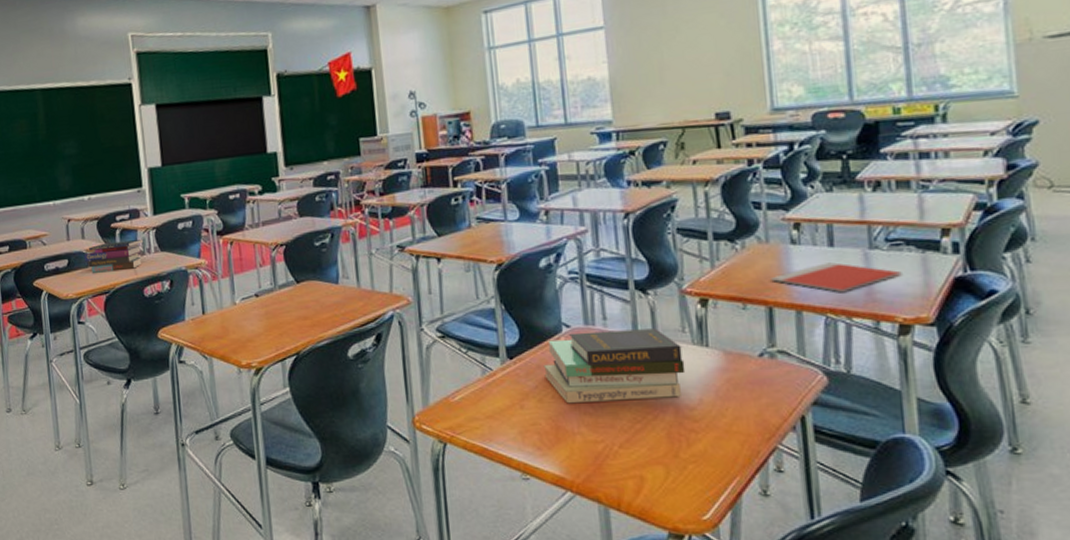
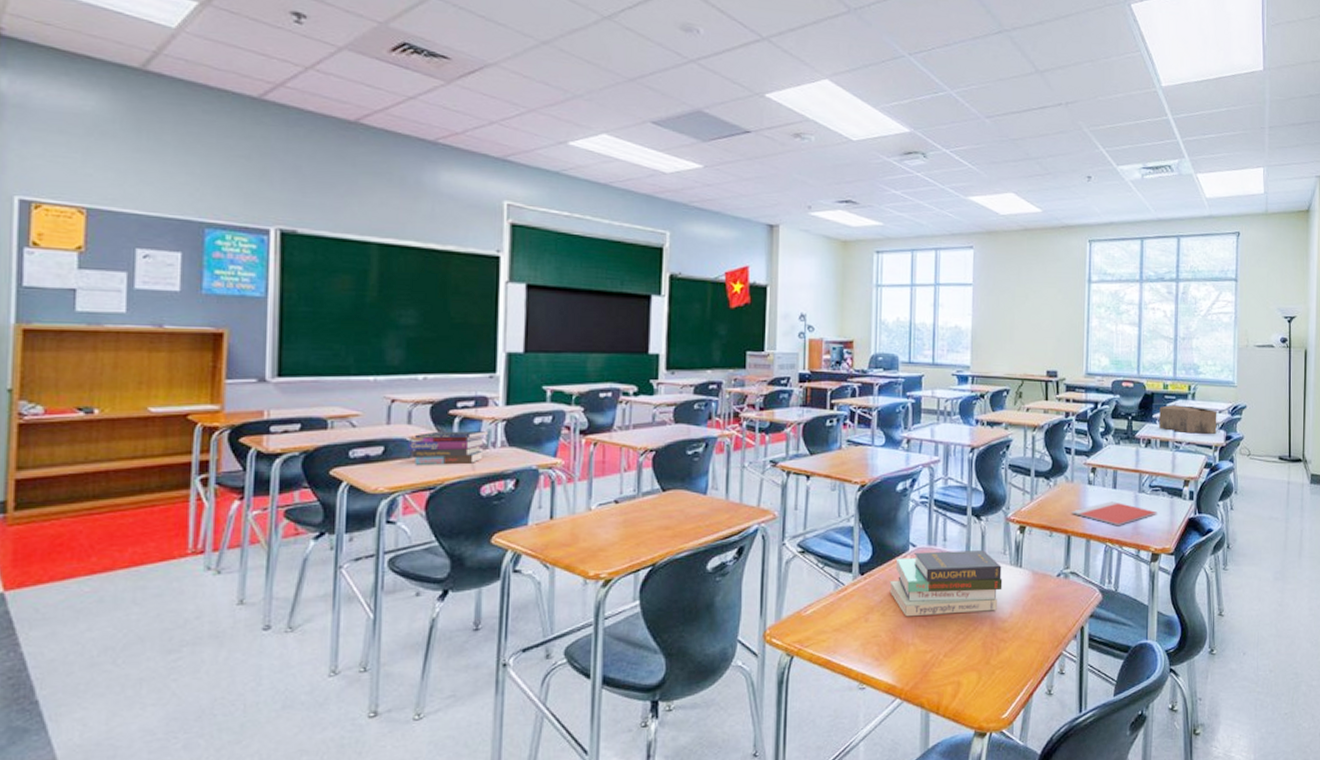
cardboard box: none [890,131,990,168] -> present [1159,405,1217,434]

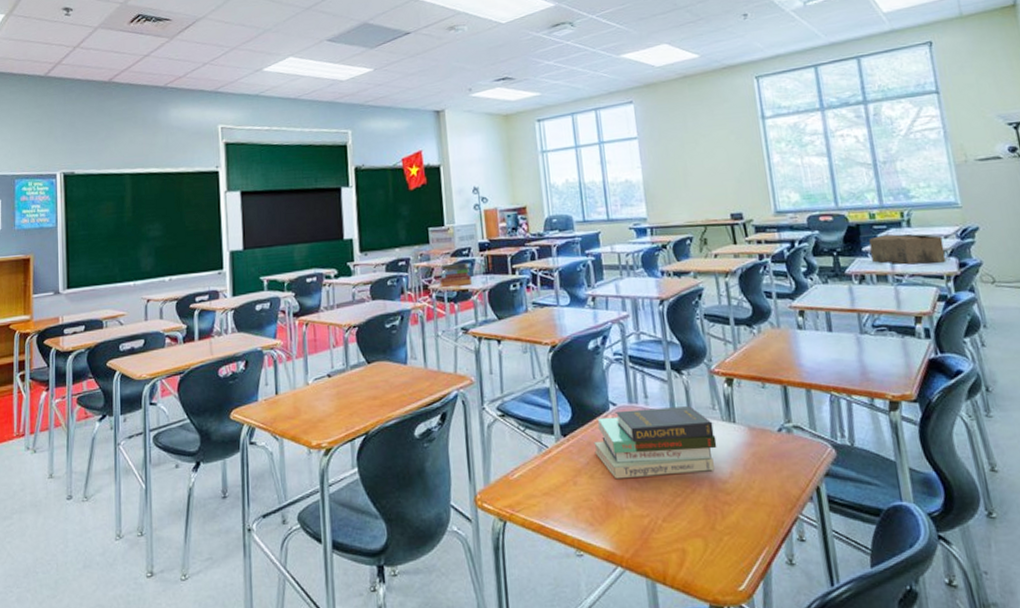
books: present [406,431,489,466] -> none [160,320,222,355]
books: none [752,392,787,416] -> present [439,262,472,287]
notebook: present [1072,501,1157,526] -> none [783,346,888,373]

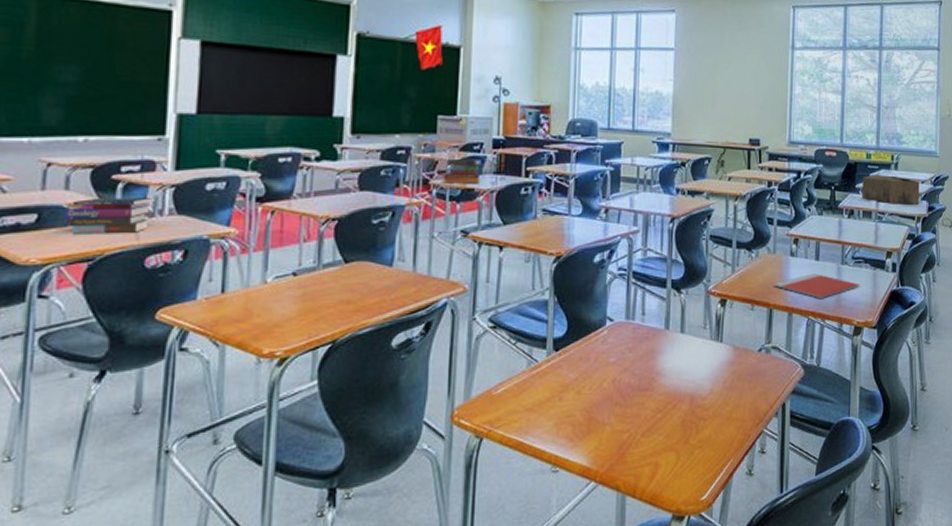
books: none [160,320,222,355] -> present [63,197,156,236]
books: present [593,406,717,480] -> none [585,325,703,395]
notebook: none [783,346,888,373] -> present [774,274,860,299]

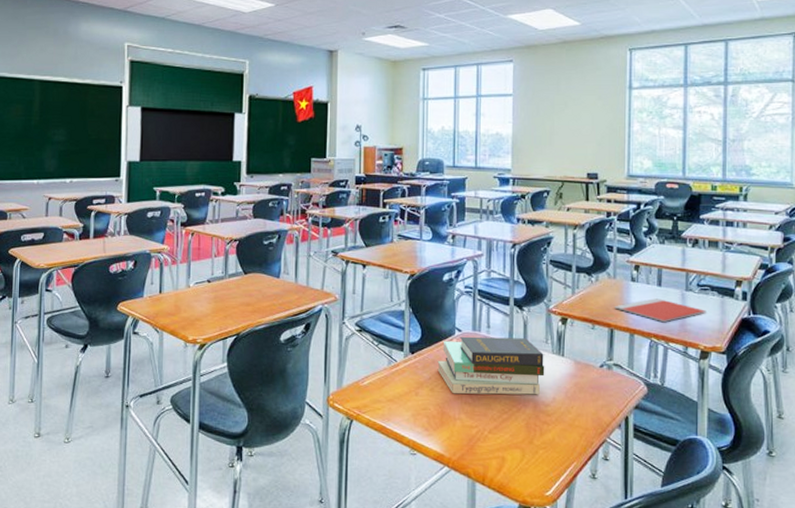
books: present [63,197,156,236] -> none [59,222,115,249]
books: present [442,158,480,184] -> none [316,192,346,213]
books: none [585,325,703,395] -> present [437,336,545,395]
cardboard box: present [862,175,920,205] -> none [707,206,773,235]

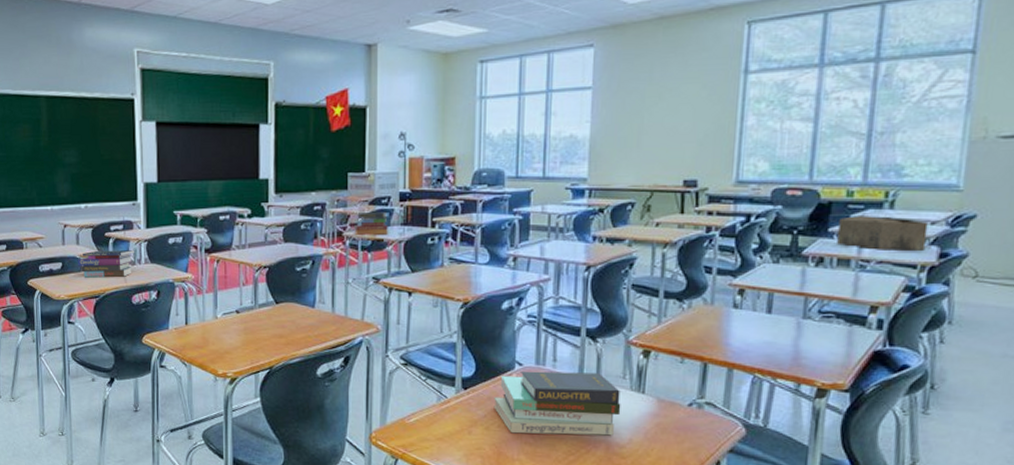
books: none [59,222,115,249] -> present [77,250,135,279]
books: none [316,192,346,213] -> present [354,211,388,235]
notebook: present [614,298,707,323] -> none [710,328,828,356]
cardboard box: none [707,206,773,235] -> present [837,216,928,250]

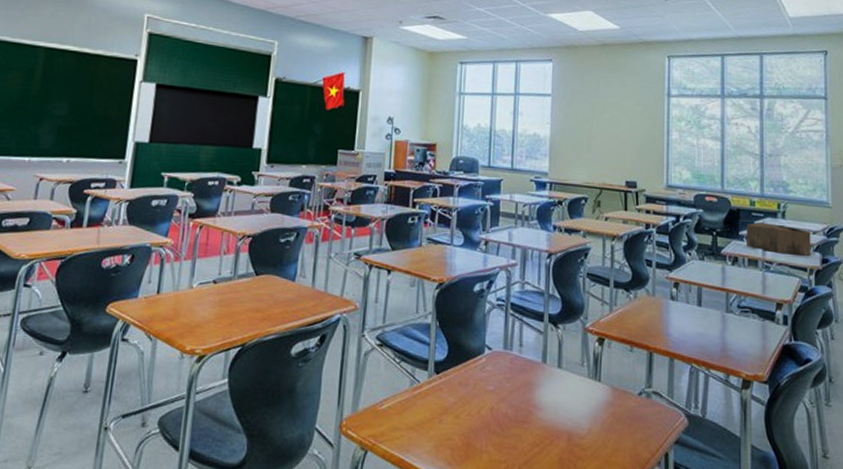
books: present [77,250,135,279] -> none [47,207,114,239]
books: present [354,211,388,235] -> none [340,188,373,212]
books: present [493,371,621,436] -> none [464,355,580,426]

